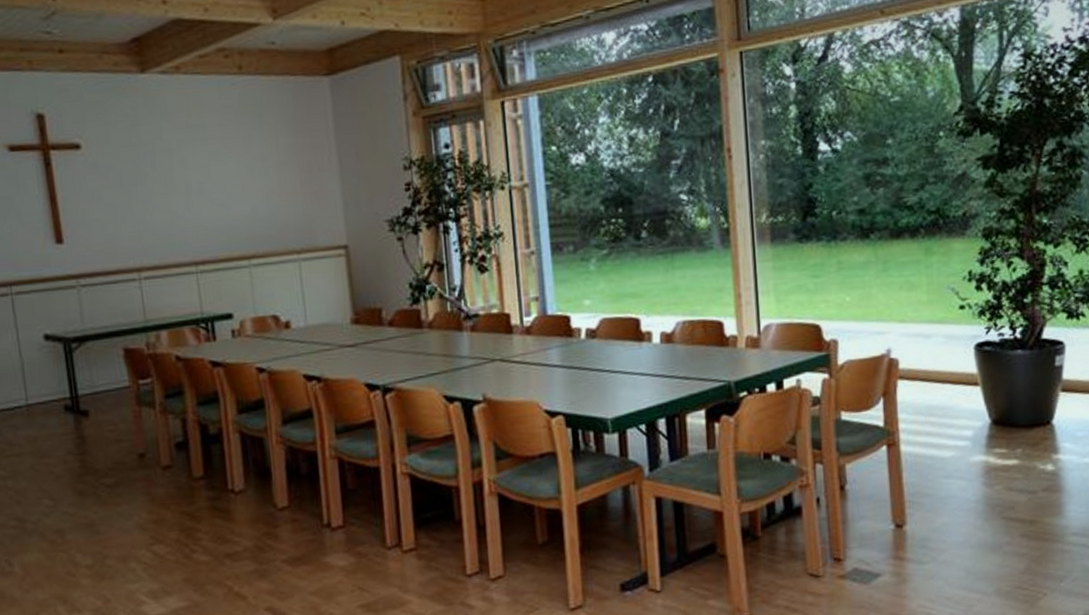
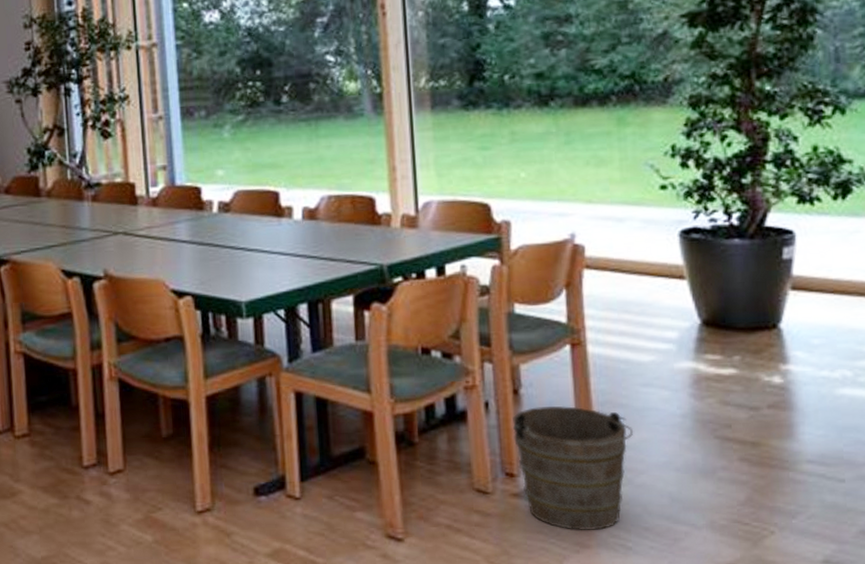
bucket: none [839,498,938,604] -> present [512,405,634,531]

